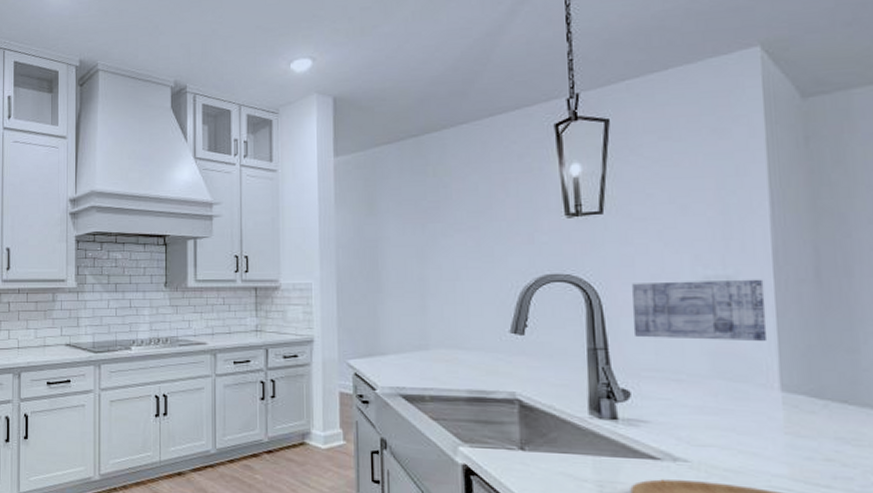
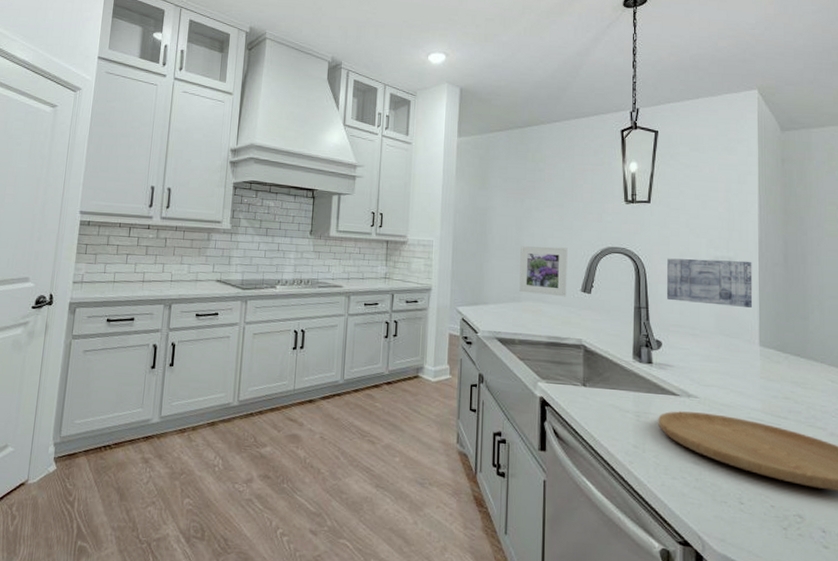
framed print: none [425,280,491,341] -> present [519,246,568,297]

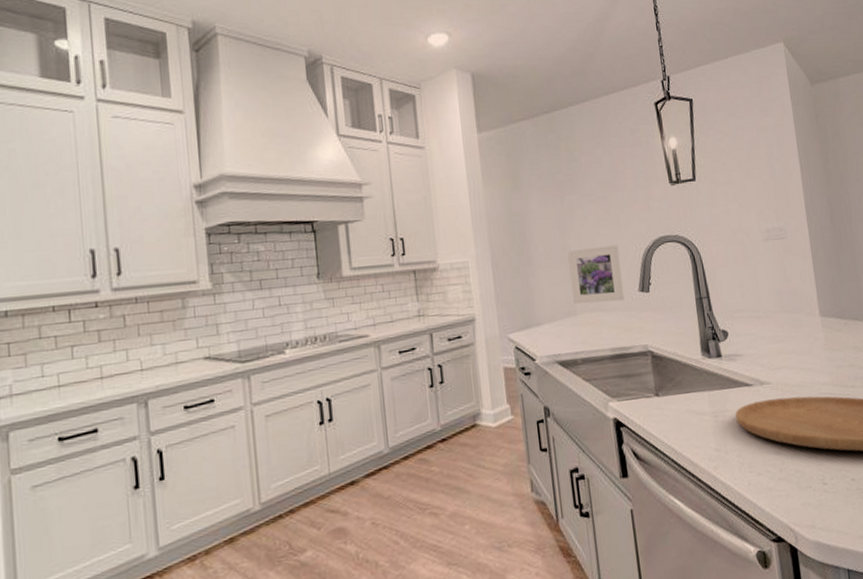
wall art: present [666,258,753,308] -> none [721,228,809,285]

